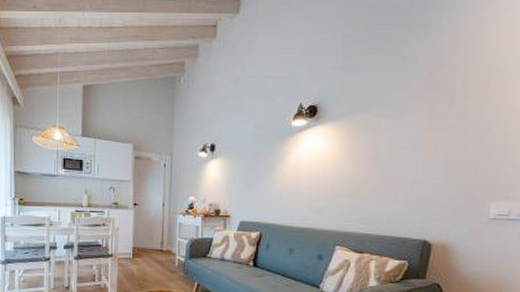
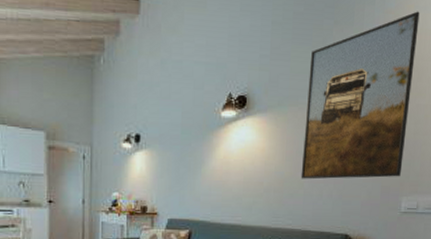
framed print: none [374,11,508,185] -> present [301,11,420,180]

